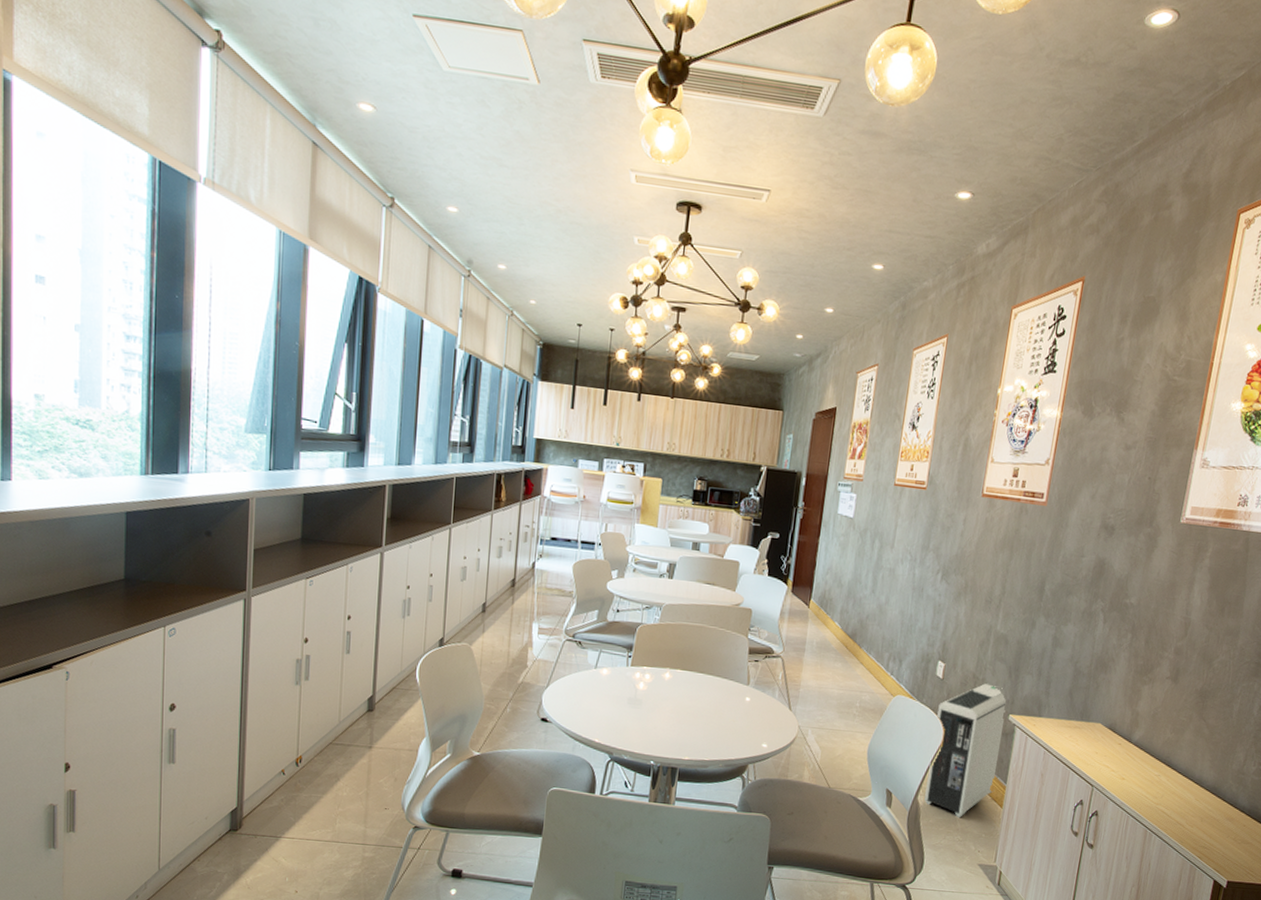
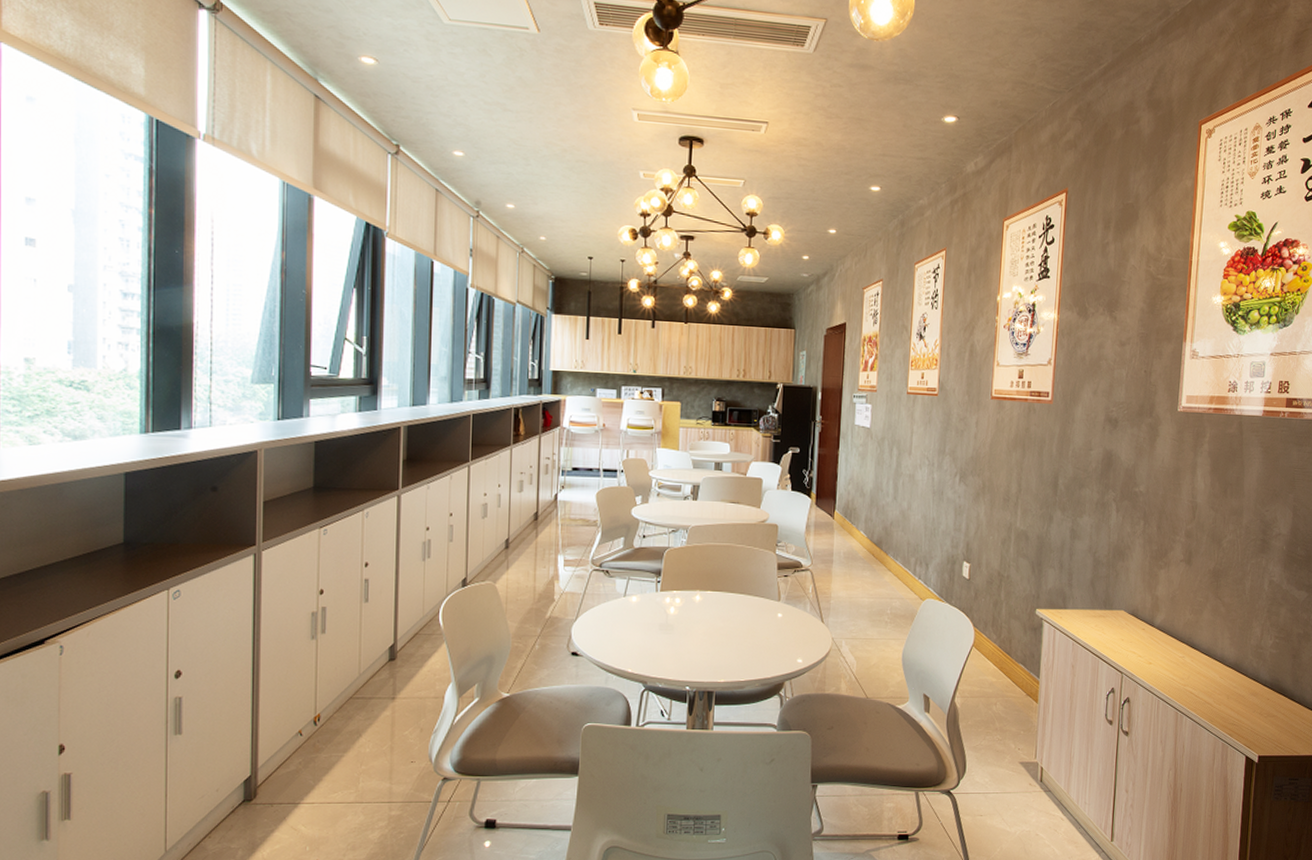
air purifier: present [924,683,1006,818] -> none [961,580,1032,717]

